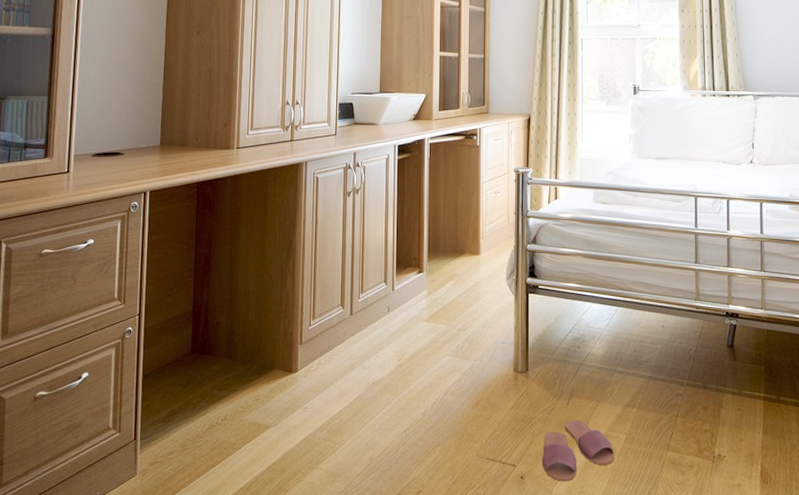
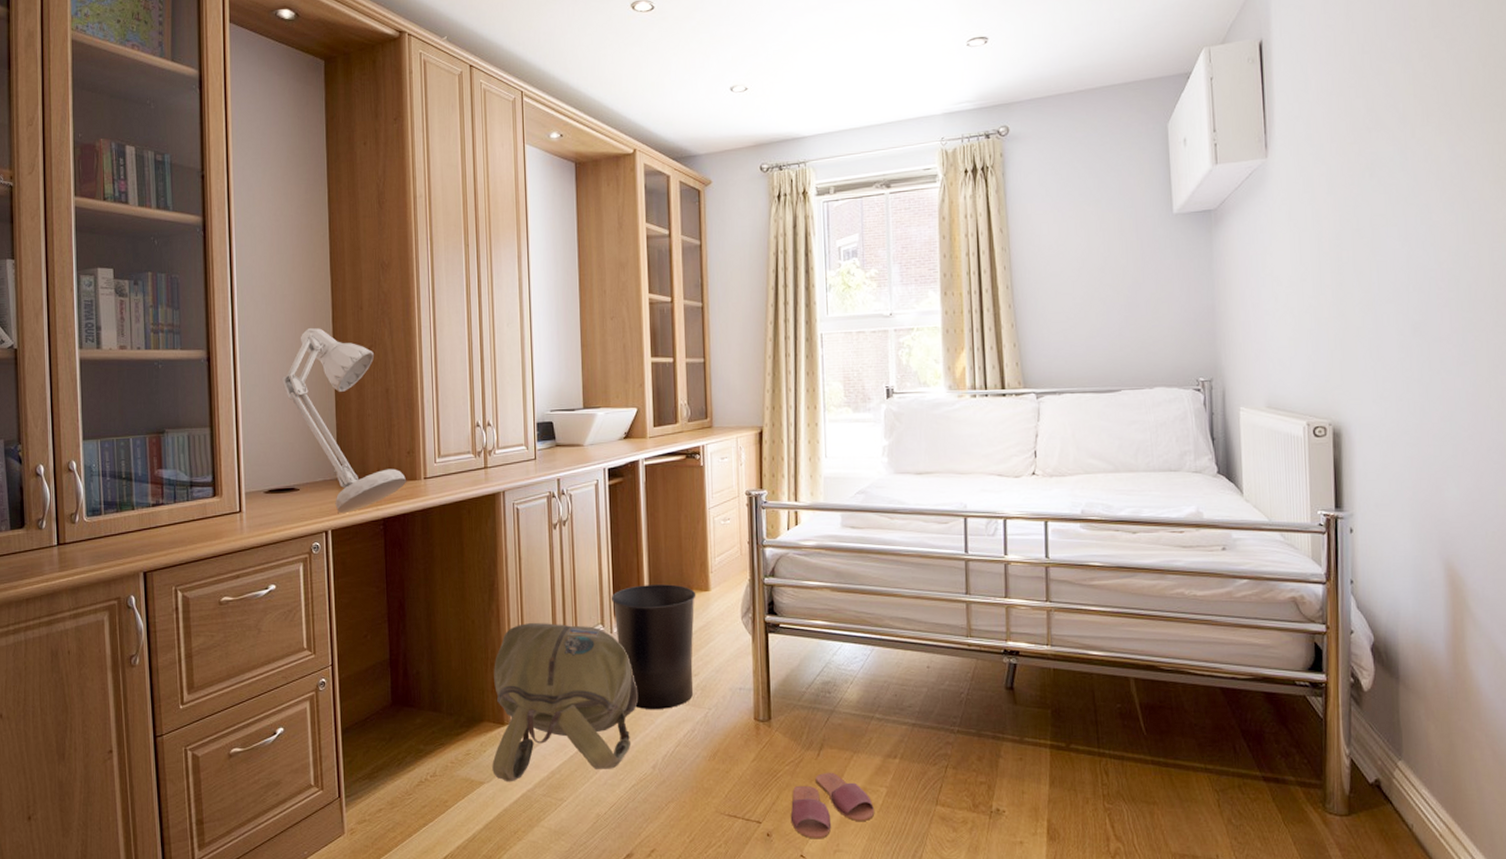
desk lamp: none [116,13,221,177] -> present [281,327,407,514]
backpack: none [278,280,414,427] -> present [492,623,639,782]
waste bin: none [394,248,468,361] -> present [611,584,696,710]

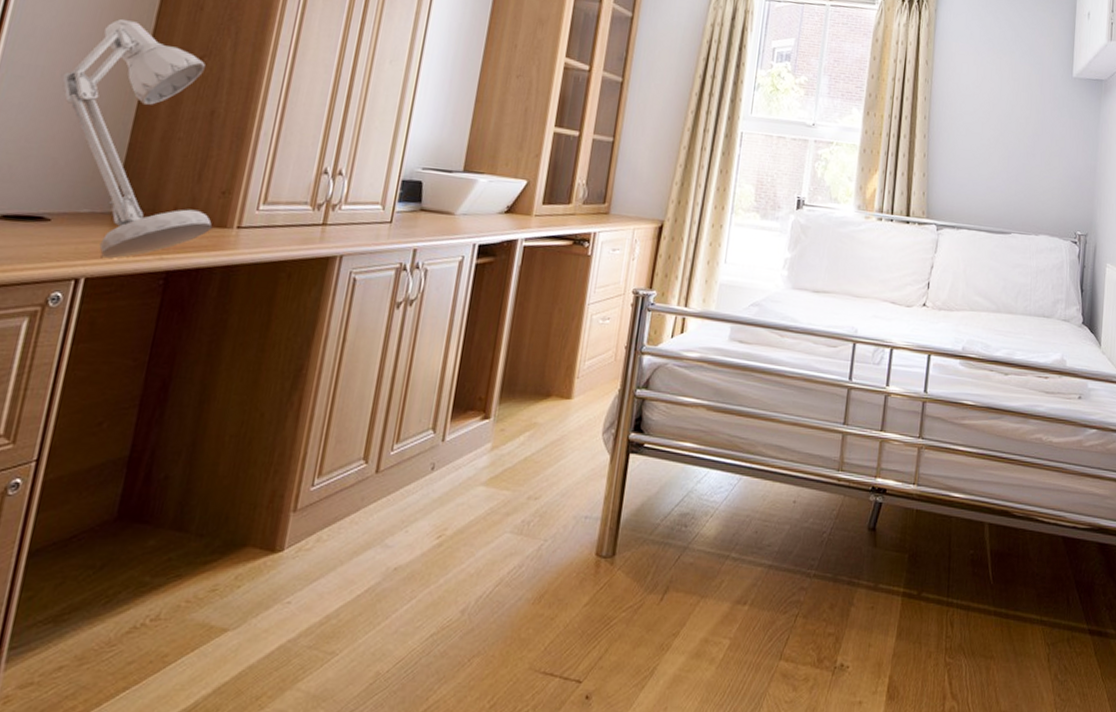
backpack: present [492,623,639,782] -> none [243,422,463,630]
waste bin: present [611,584,696,710] -> none [448,385,556,540]
slippers: present [790,772,875,839] -> none [616,620,714,702]

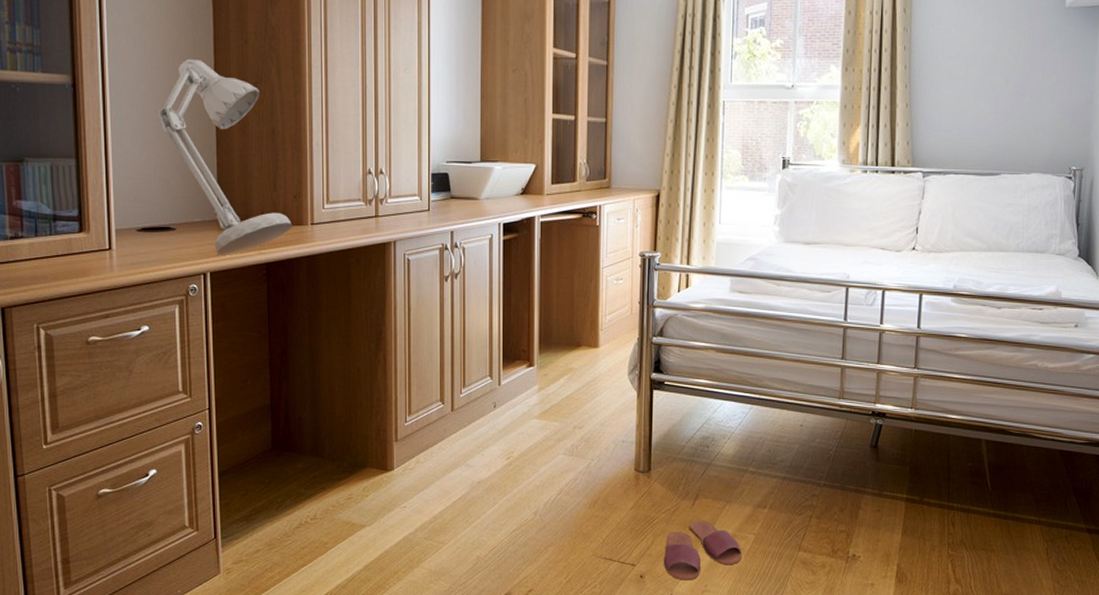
slippers: none [616,620,714,702] -> present [663,520,742,581]

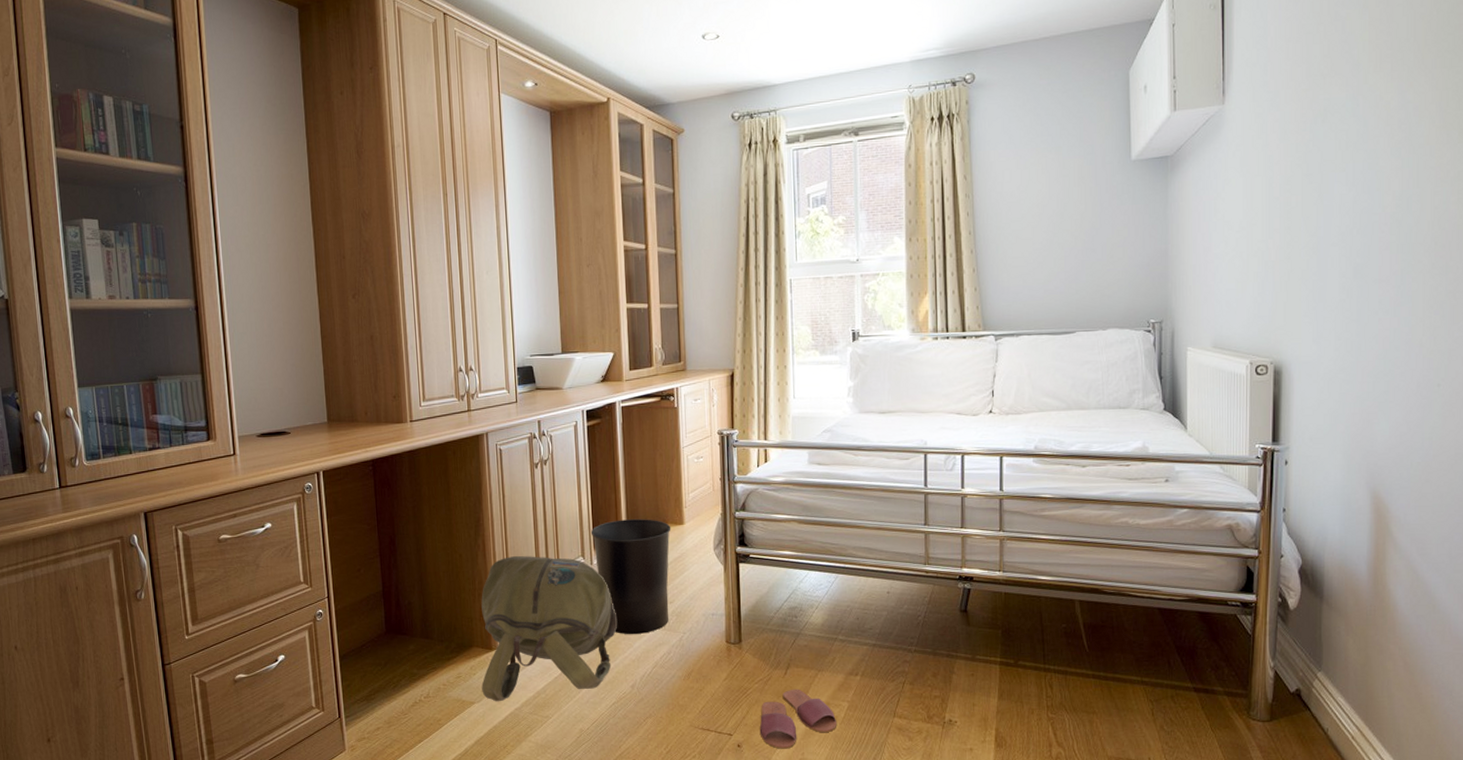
desk lamp: present [156,58,293,257] -> none [268,276,394,456]
backpack: none [374,373,524,526] -> present [481,556,618,702]
waste bin: none [500,340,585,460] -> present [590,519,671,635]

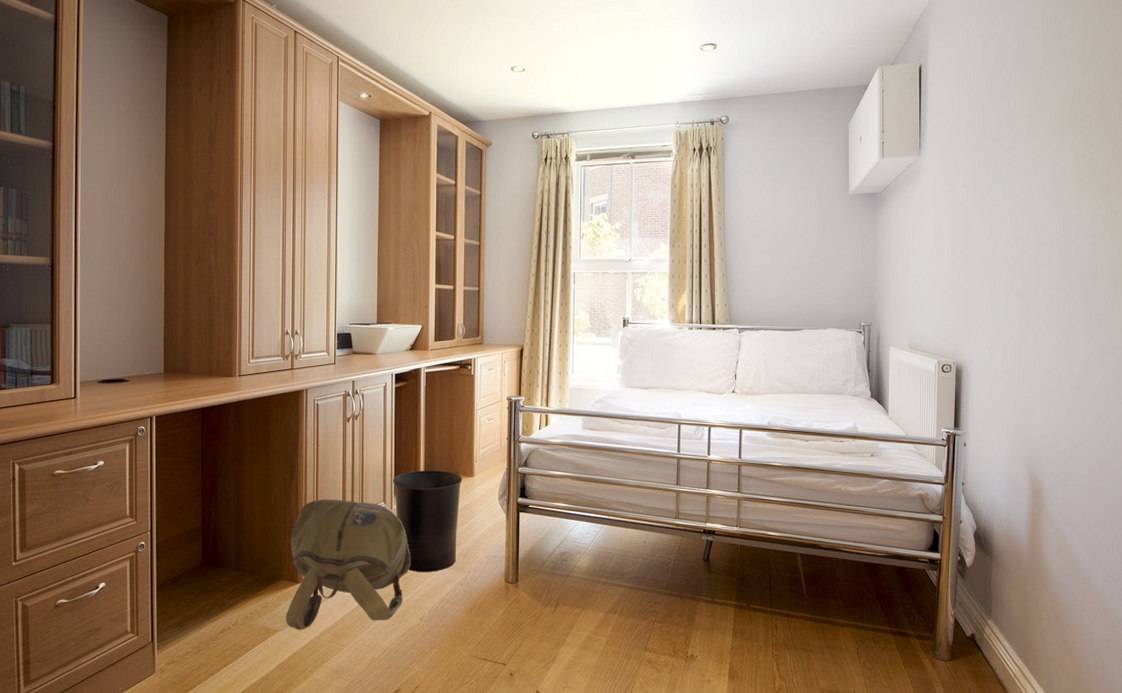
slippers: present [759,689,837,749] -> none [530,624,597,678]

